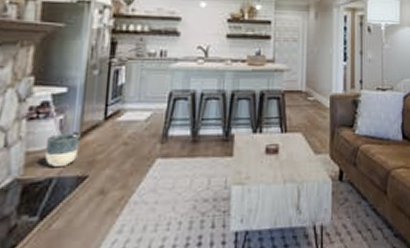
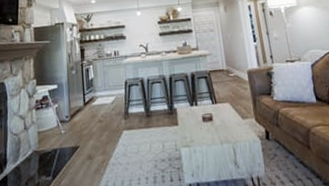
planter: present [45,133,80,166] -> none [50,116,71,141]

